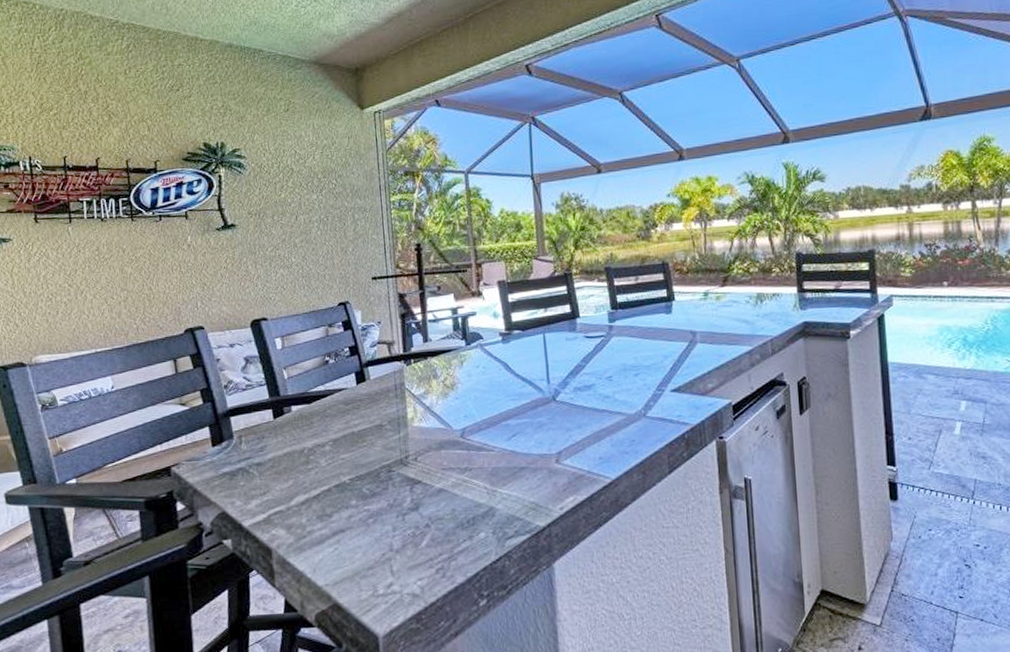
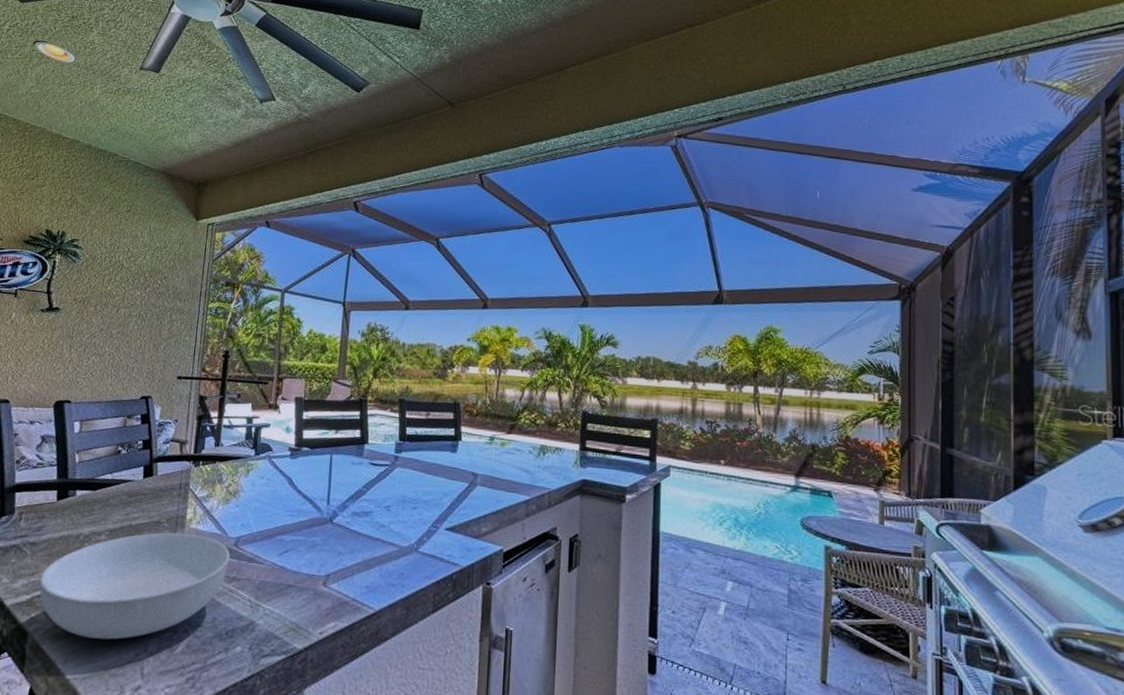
serving bowl: none [272,432,459,546] -> present [39,532,231,640]

